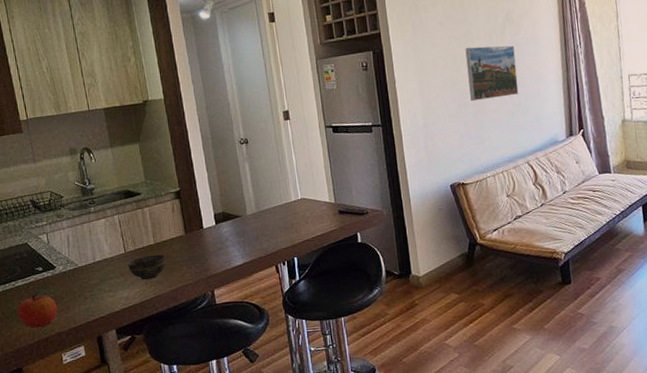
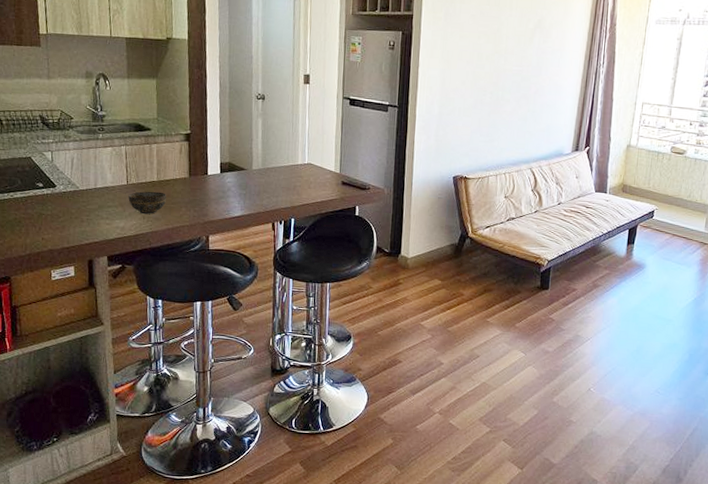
fruit: present [17,290,58,329] -> none [13,205,53,242]
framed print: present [465,45,519,102] -> none [488,46,539,102]

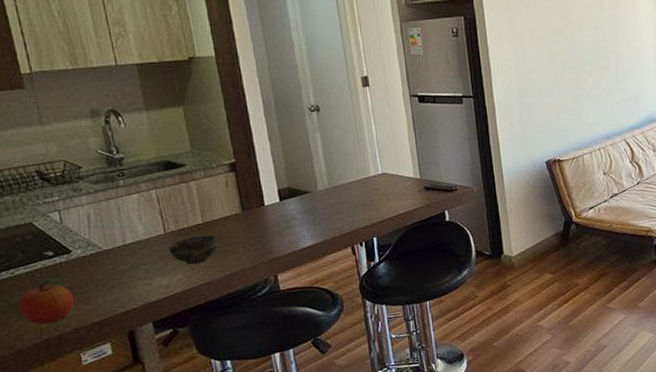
fruit: none [13,205,53,242] -> present [18,278,74,325]

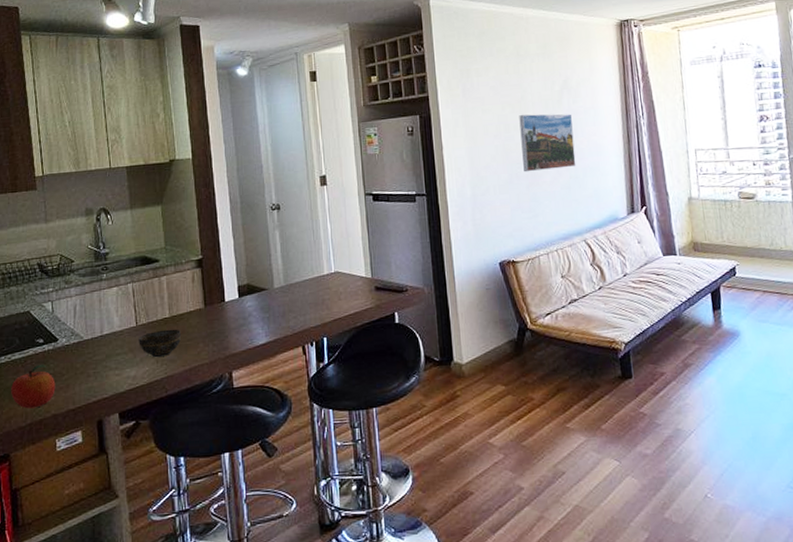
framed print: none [563,19,617,76] -> present [519,114,576,173]

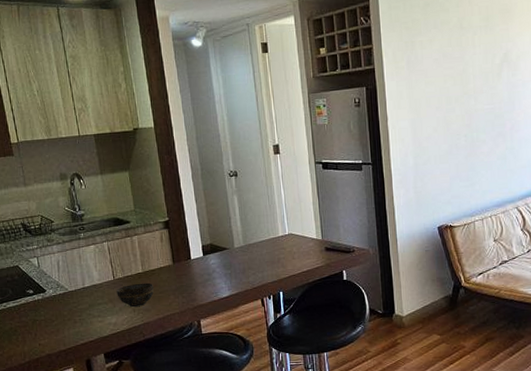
fruit: present [11,365,56,409] -> none [9,312,48,349]
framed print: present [519,114,576,173] -> none [460,86,513,143]

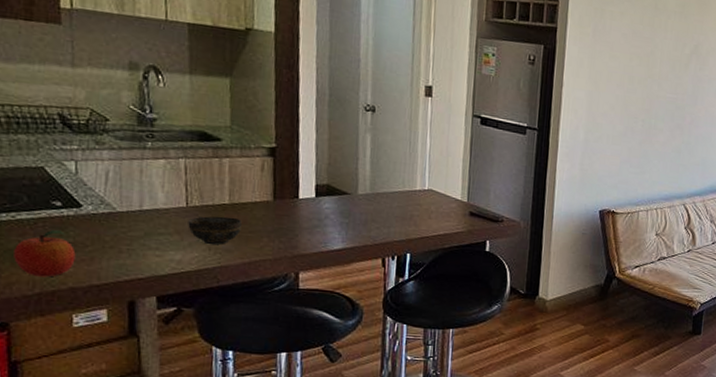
fruit: none [9,312,48,349] -> present [14,230,76,277]

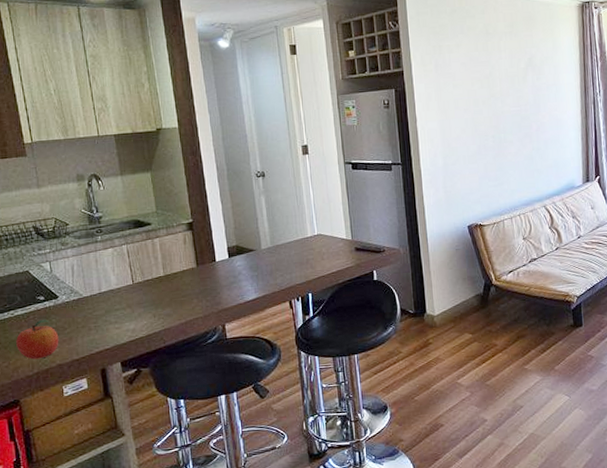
cup: present [188,216,242,245] -> none [135,286,176,313]

